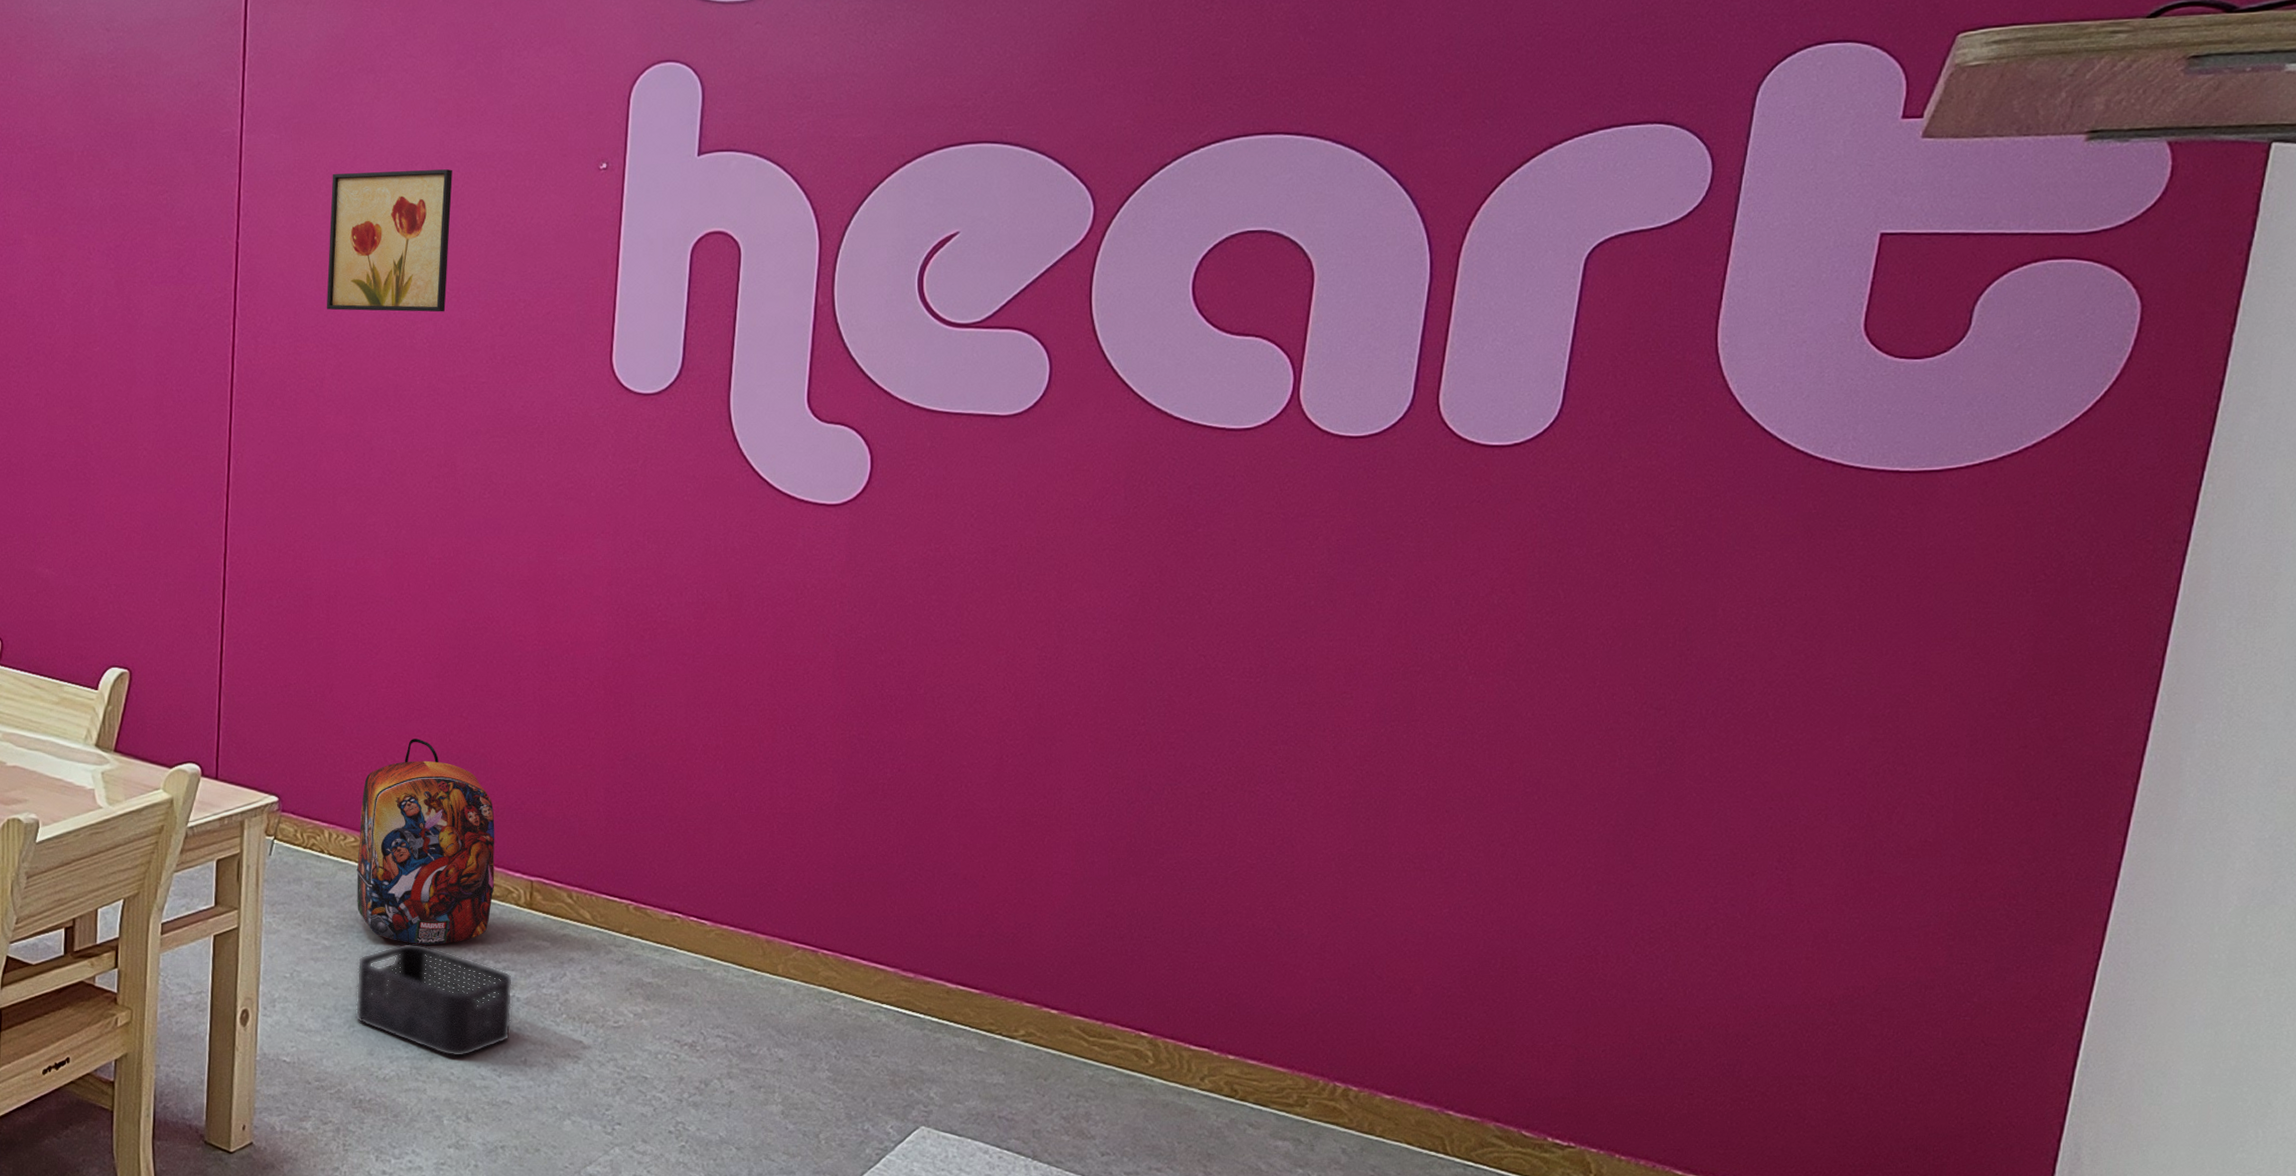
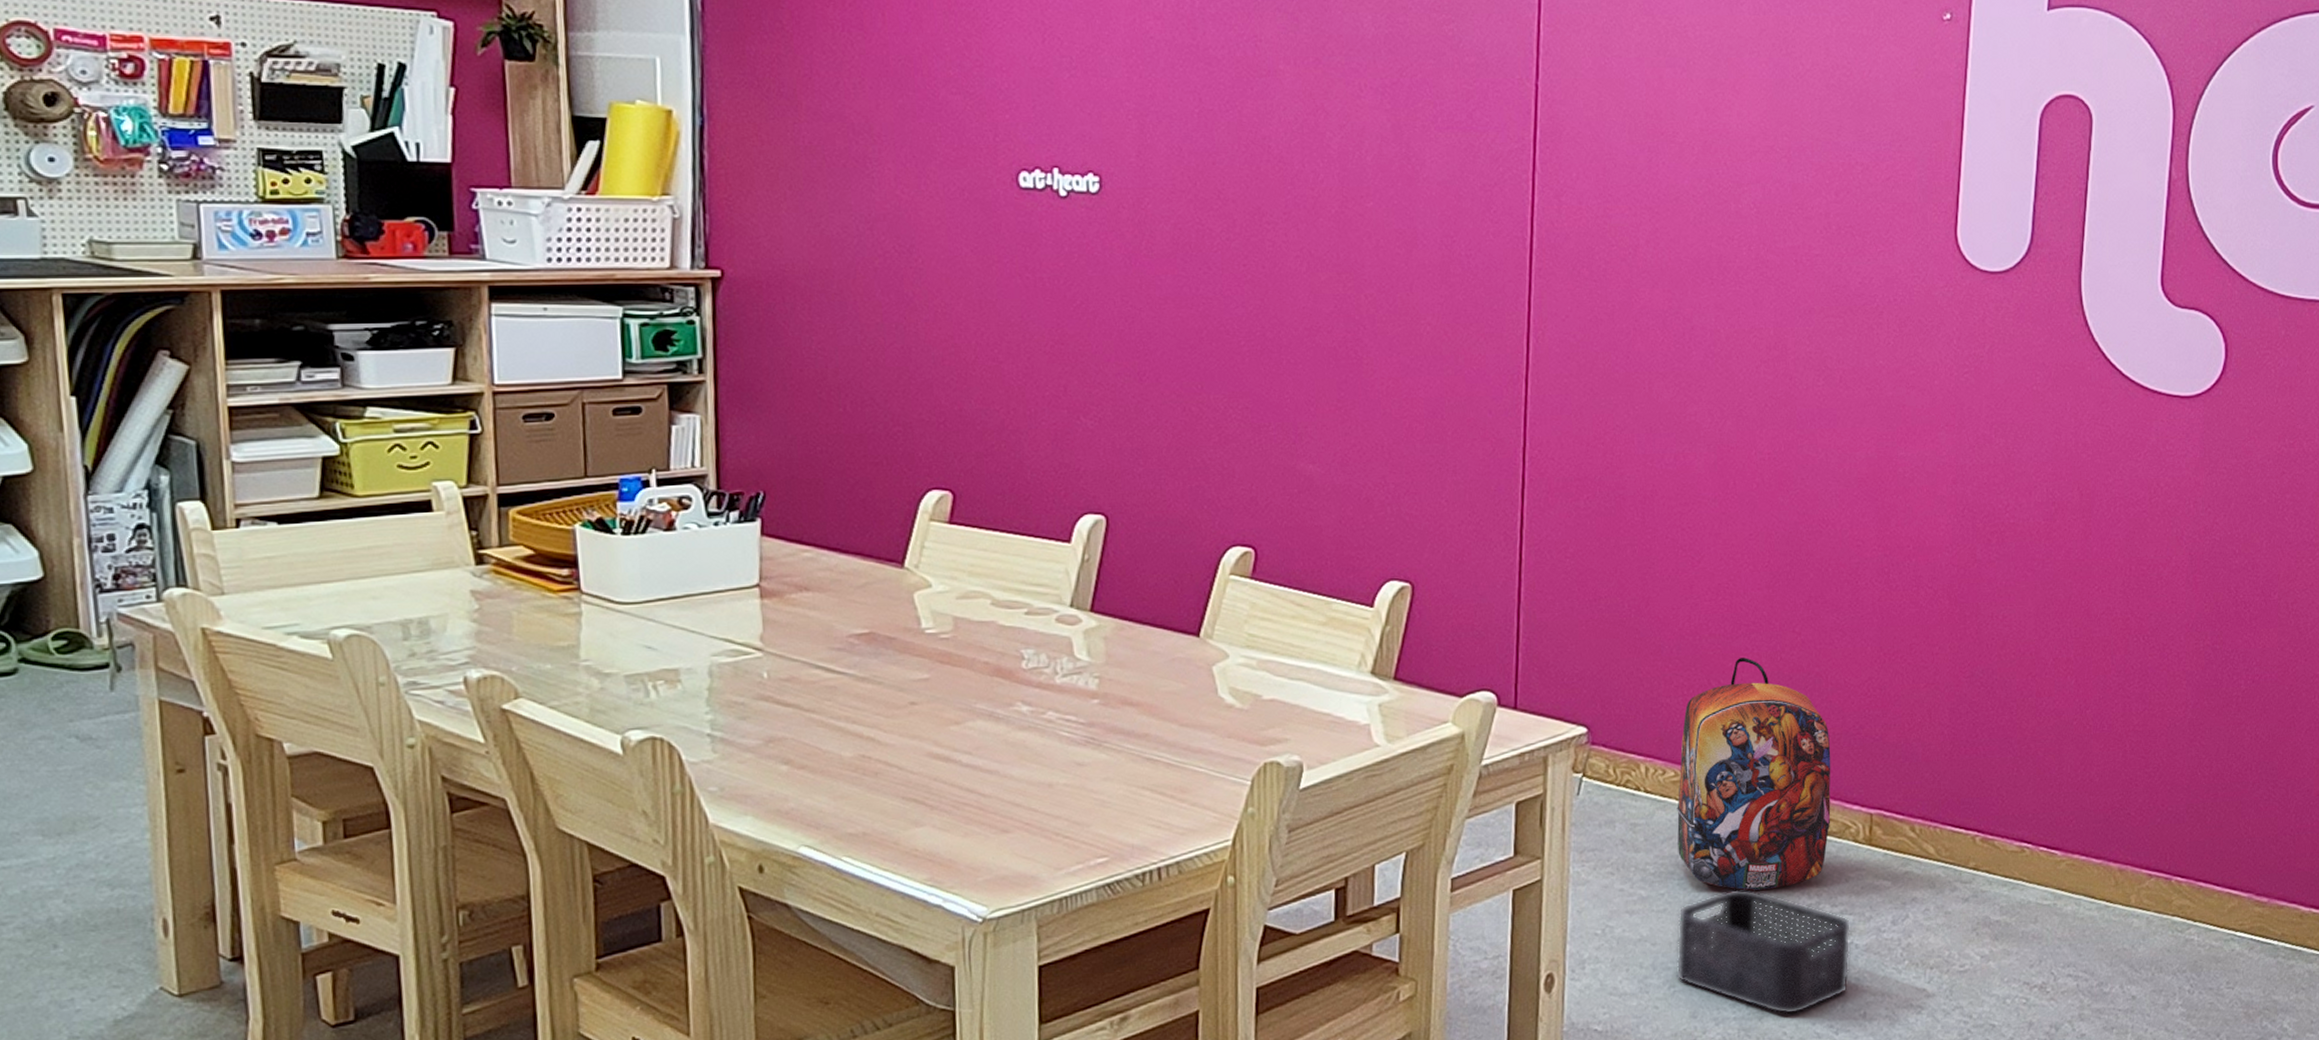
wall art: present [326,169,452,312] -> none [1640,11,1782,174]

